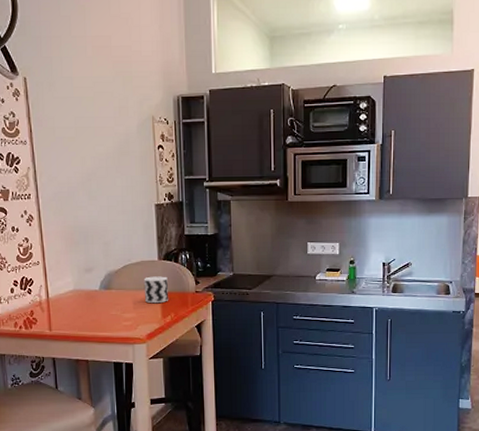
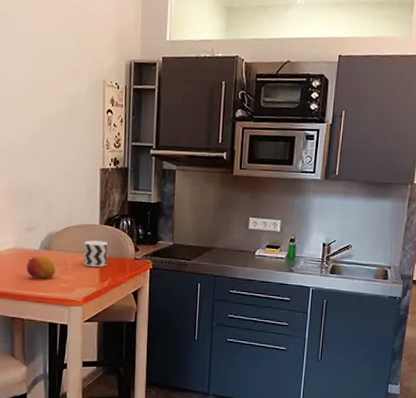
fruit: none [87,295,117,319] -> present [26,255,55,279]

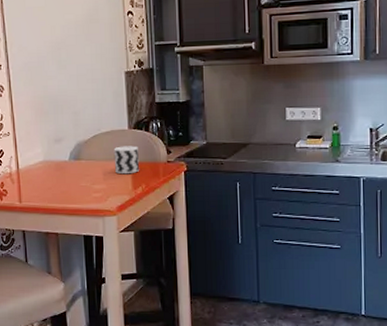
fruit: present [26,255,55,279] -> none [57,166,87,191]

